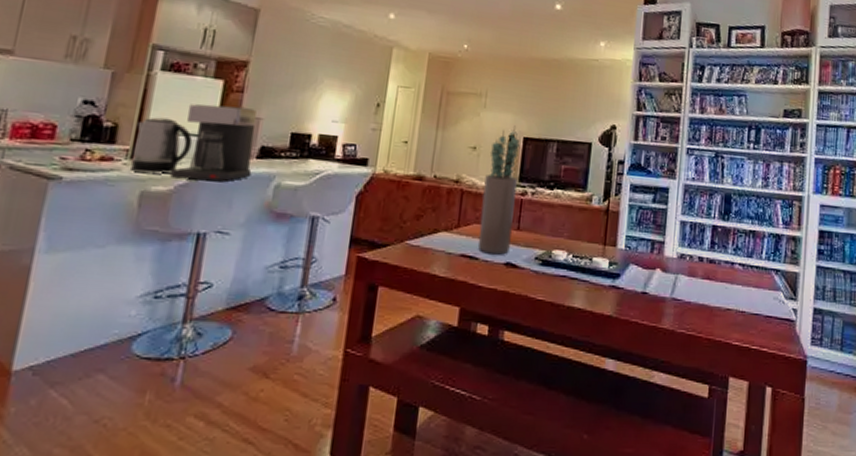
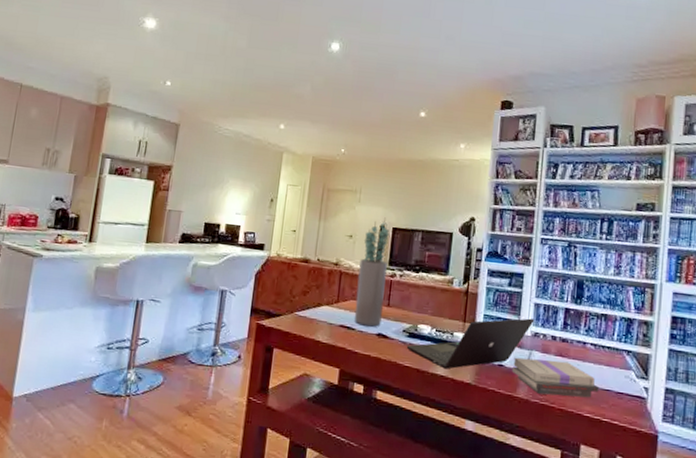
kettle: present [129,117,193,175] -> none [88,210,132,255]
coffee maker: present [170,104,256,183] -> none [117,200,178,261]
laptop: none [539,238,680,301] -> present [406,318,535,369]
books: none [656,282,748,324] -> present [512,357,600,398]

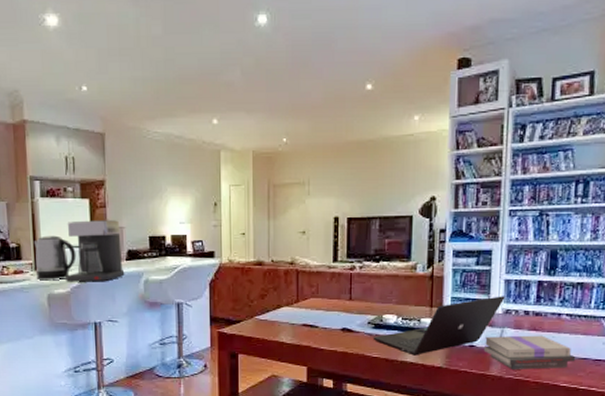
kettle: none [88,210,132,255] -> present [33,235,77,281]
coffee maker: none [117,200,178,261] -> present [66,220,125,283]
vase: present [354,217,390,327] -> none [316,208,345,322]

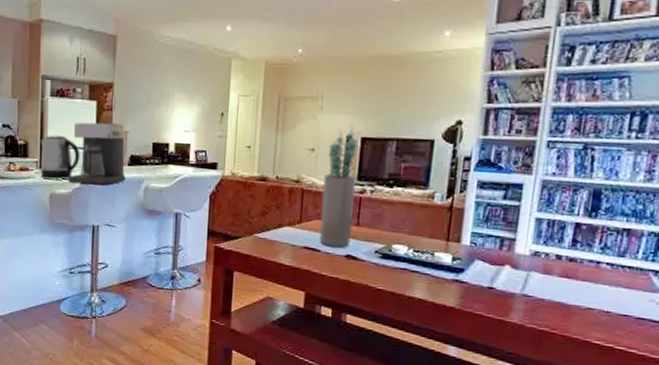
vase: none [316,208,345,322] -> present [319,126,358,248]
laptop: present [373,296,505,356] -> none [379,235,535,292]
books: present [483,335,576,370] -> none [504,279,615,324]

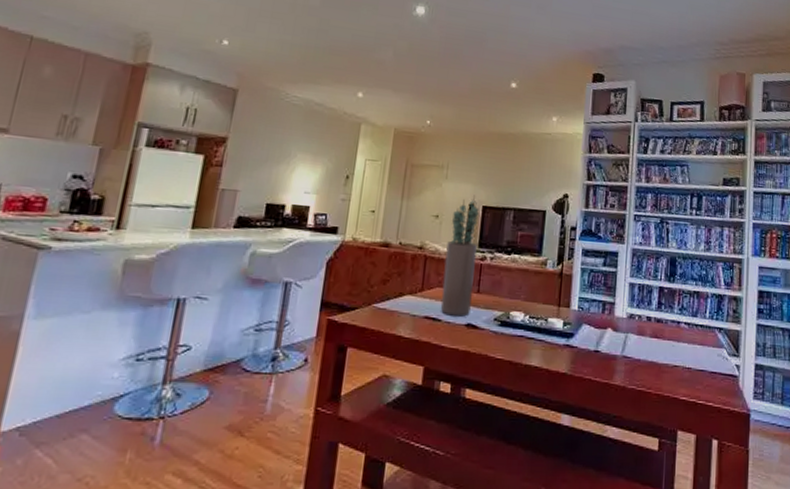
kettle: present [40,135,80,181] -> none [114,190,174,244]
coffee maker: present [68,122,126,186] -> none [153,177,234,251]

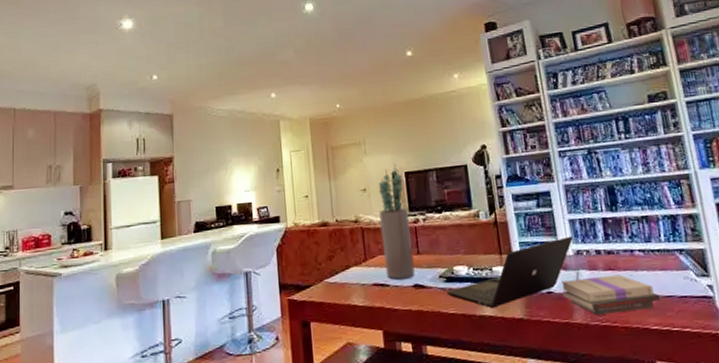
laptop: none [498,299,630,359] -> present [446,236,573,308]
books: none [608,341,694,380] -> present [561,274,661,315]

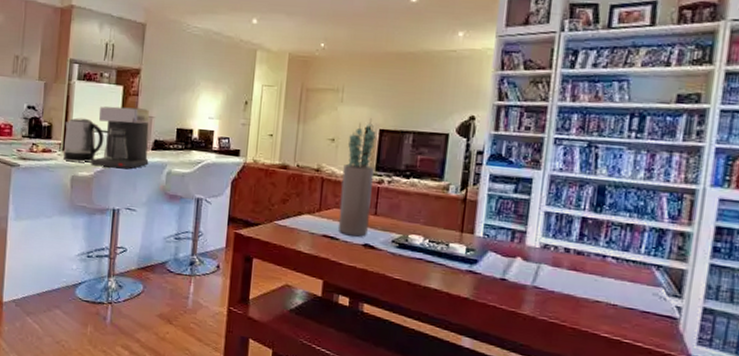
kettle: none [104,214,145,261] -> present [62,117,104,163]
coffee maker: none [135,194,193,261] -> present [91,106,150,170]
laptop: present [446,236,573,308] -> none [395,228,544,283]
books: present [561,274,661,315] -> none [516,270,621,317]

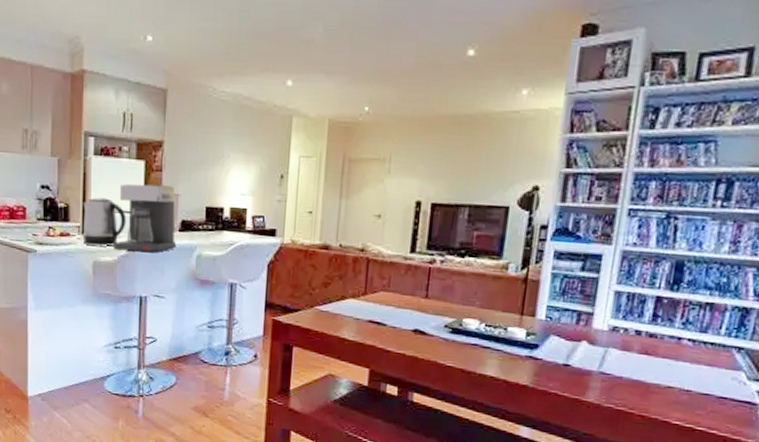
vase: present [337,118,376,237] -> none [385,191,427,322]

